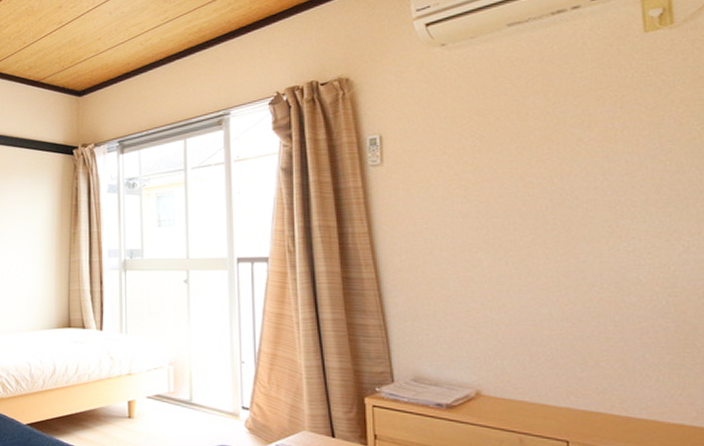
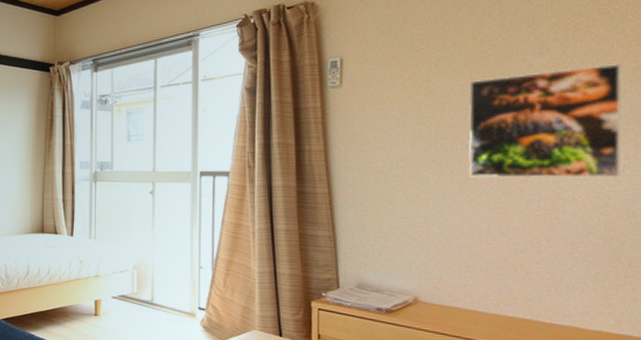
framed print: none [516,136,686,259] -> present [468,64,623,178]

